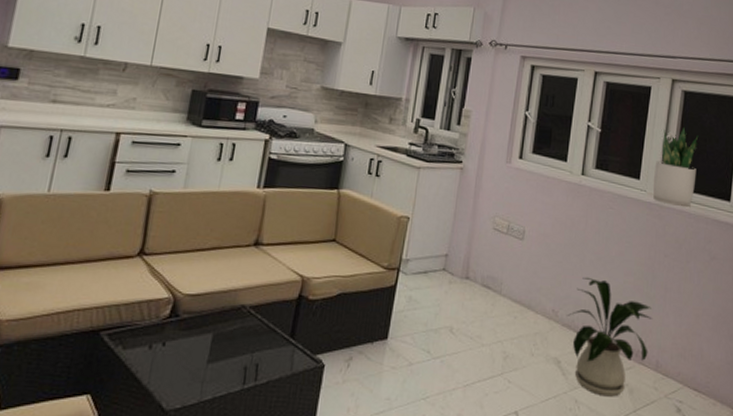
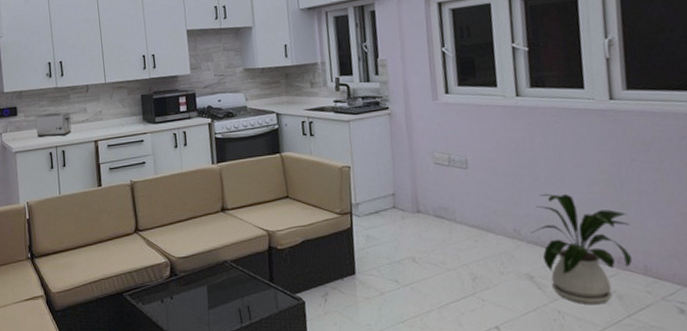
toaster: none [38,85,94,119] -> present [35,112,72,138]
planter: present [653,127,699,208] -> none [599,24,654,108]

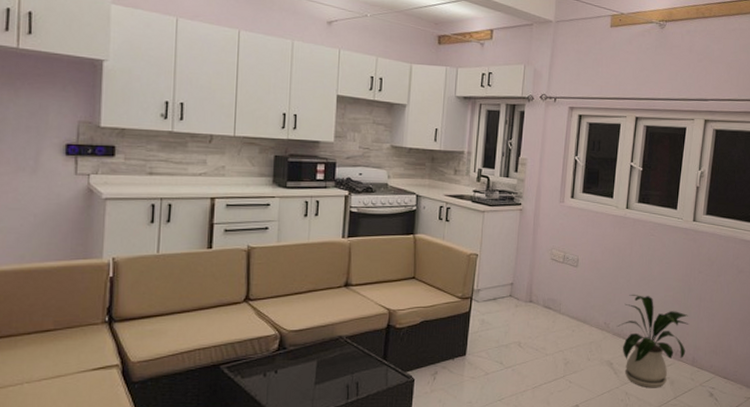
toaster: present [35,112,72,138] -> none [137,159,186,188]

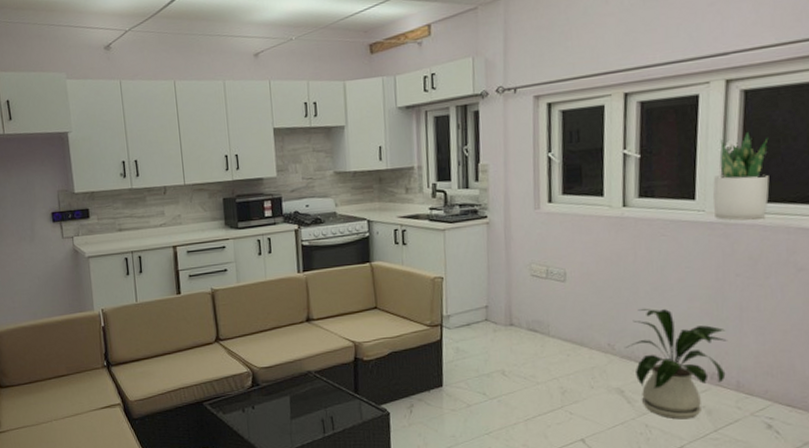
planter: none [688,161,728,231] -> present [712,131,770,221]

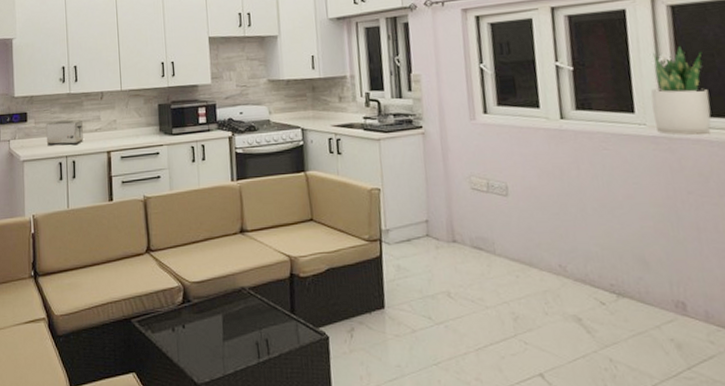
toaster: none [109,215,149,242] -> present [45,120,84,146]
house plant: present [625,308,727,420] -> none [578,226,692,354]

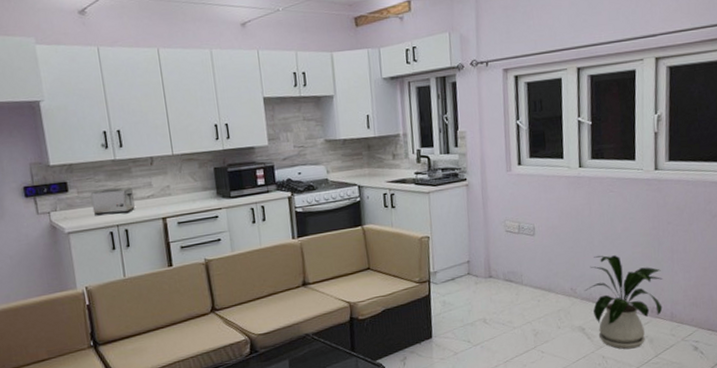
house plant: none [578,226,692,354] -> present [585,255,663,349]
planter: present [650,45,711,136] -> none [648,101,690,178]

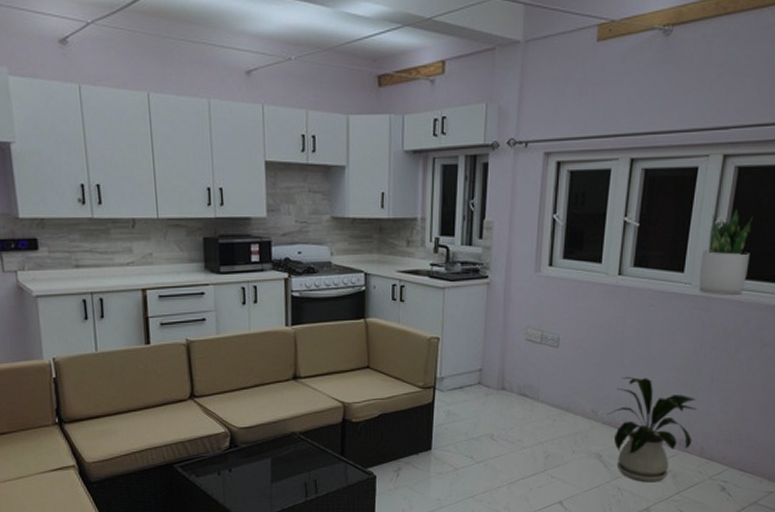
toaster: present [90,187,136,216] -> none [63,250,113,281]
planter: none [648,101,690,178] -> present [699,208,754,296]

